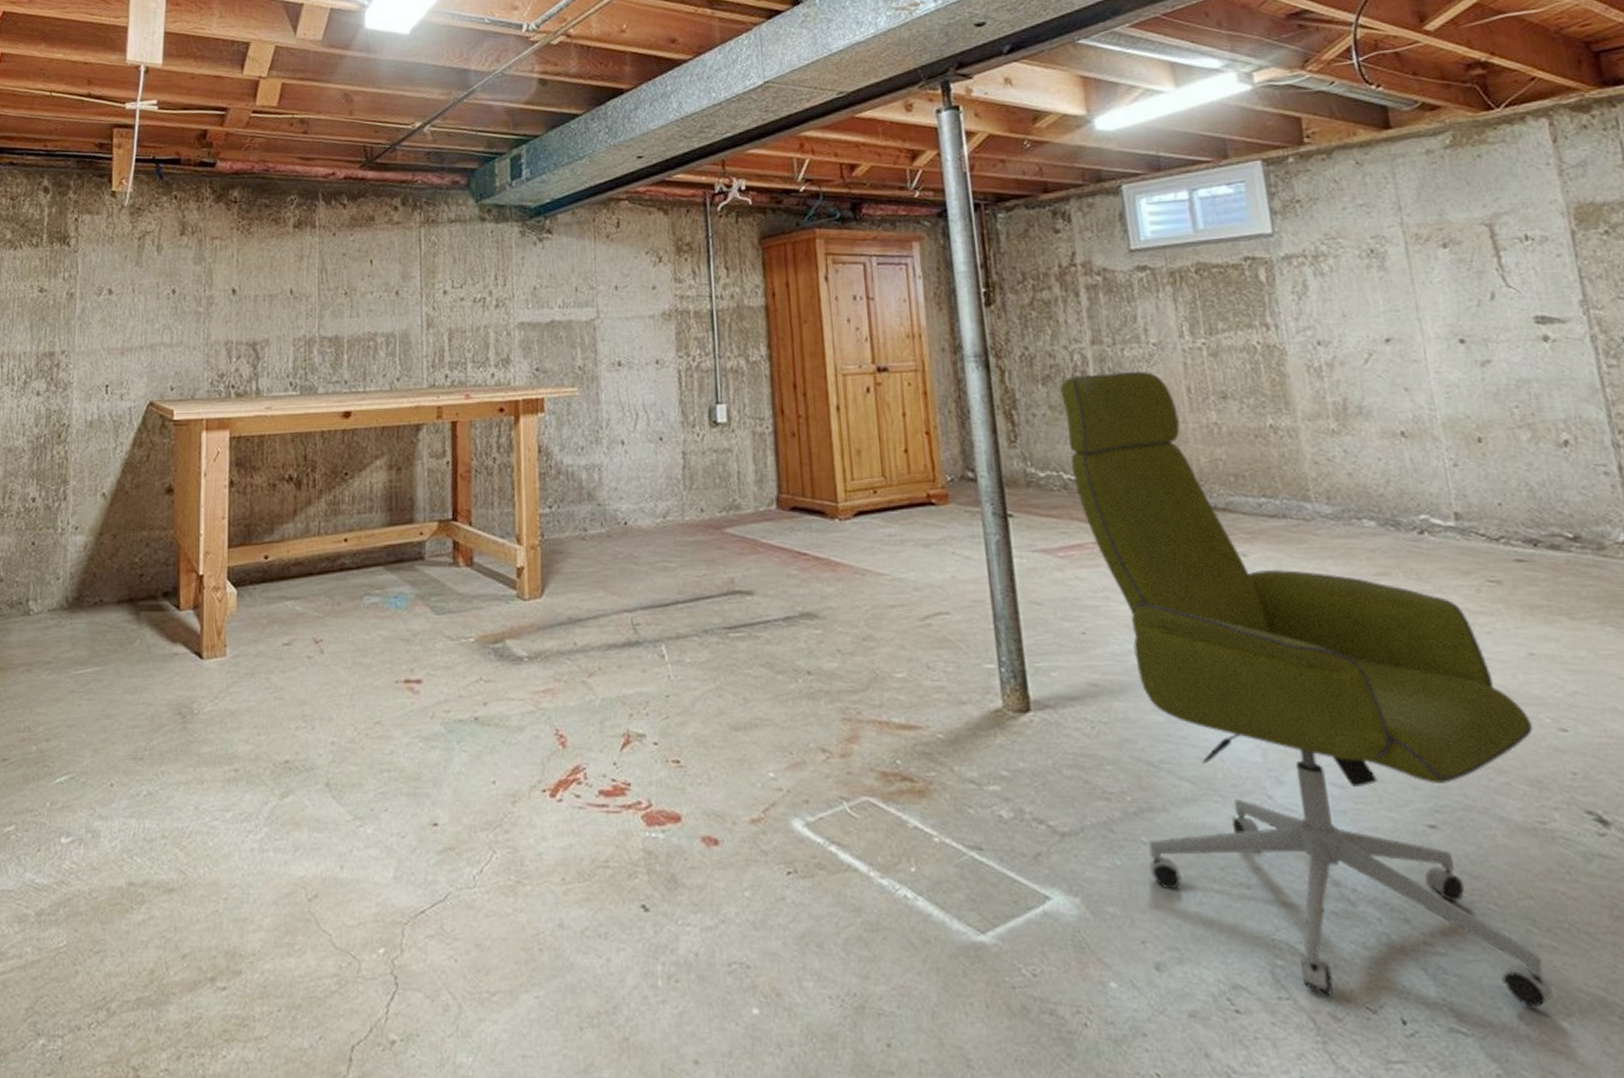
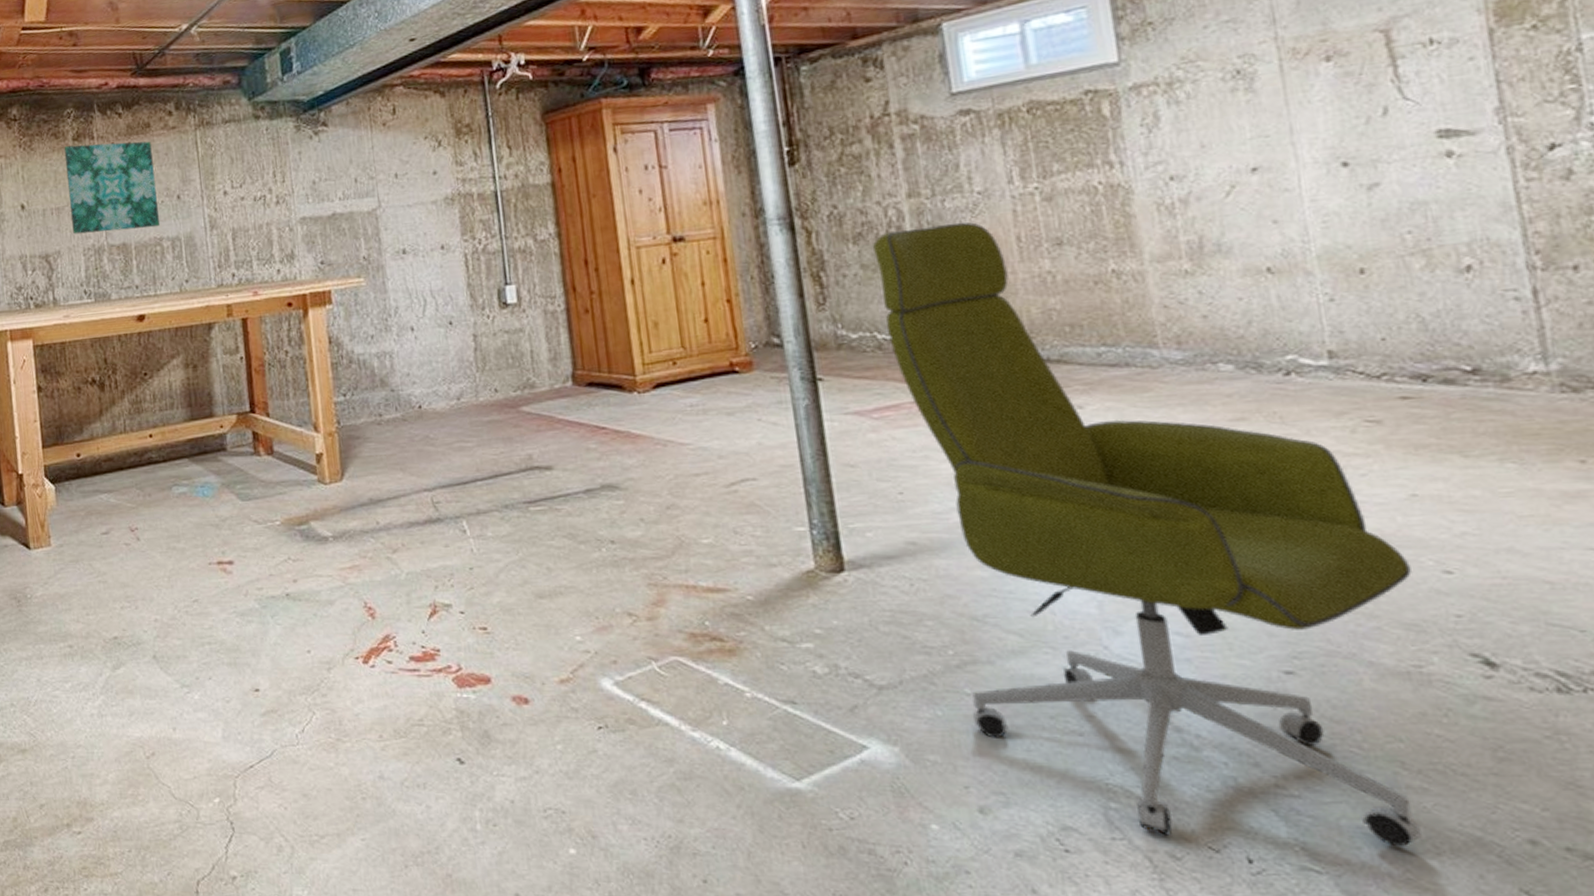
wall art: none [283,232,375,323] -> present [64,141,160,235]

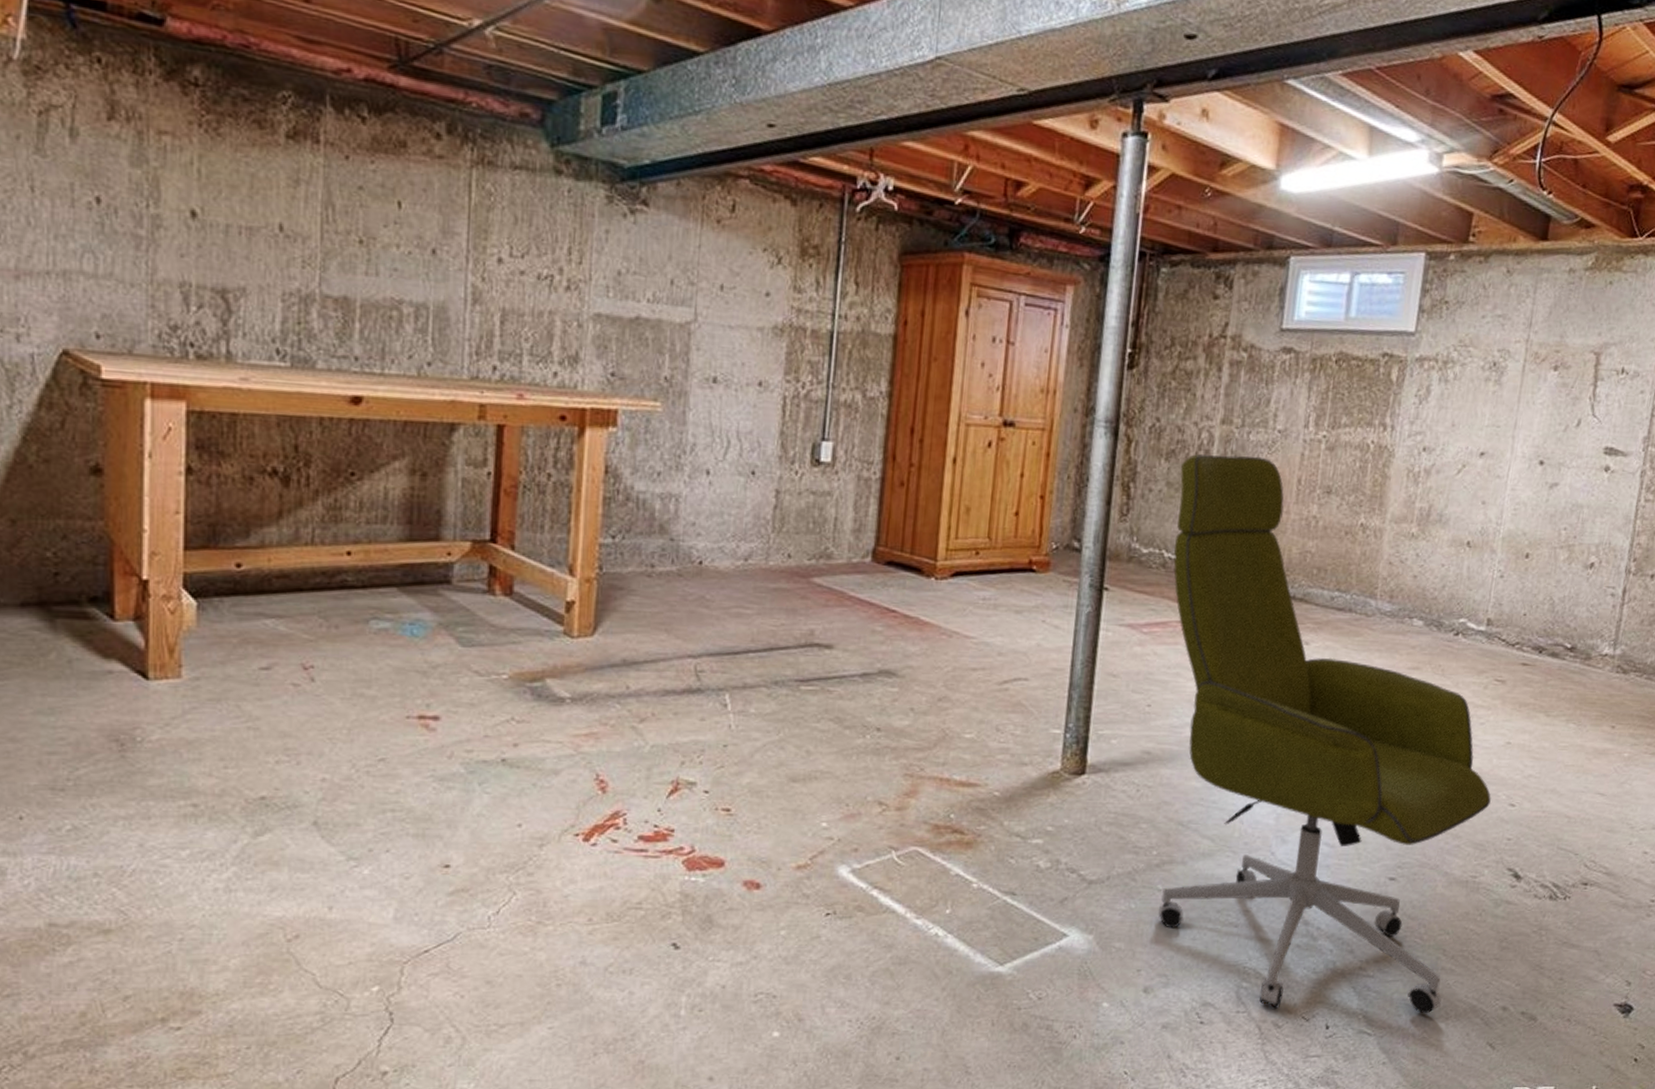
wall art: present [64,141,160,235] -> none [268,143,404,285]

